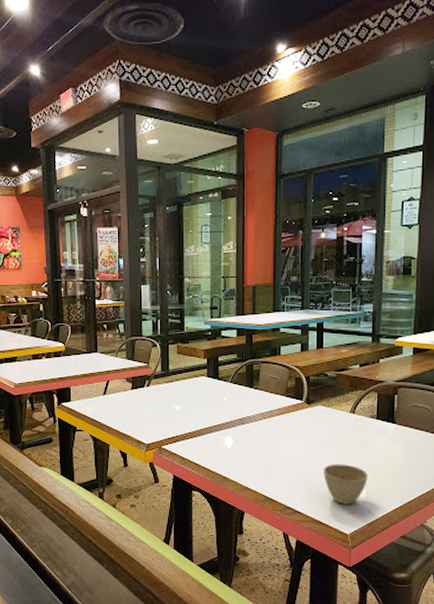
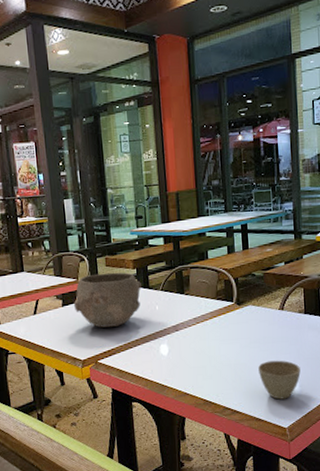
bowl: none [142,360,212,414] -> present [73,272,143,328]

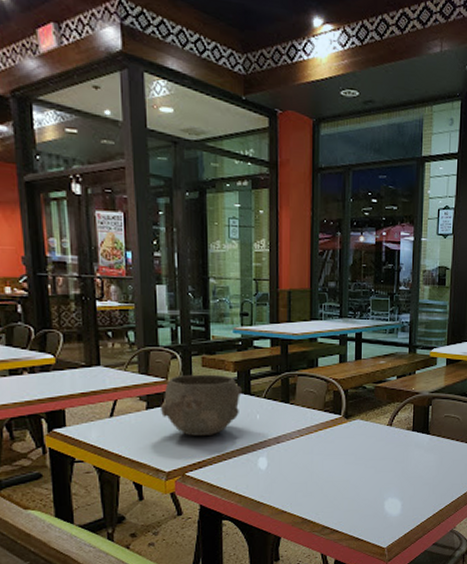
cup: present [258,360,301,400] -> none [362,478,404,519]

